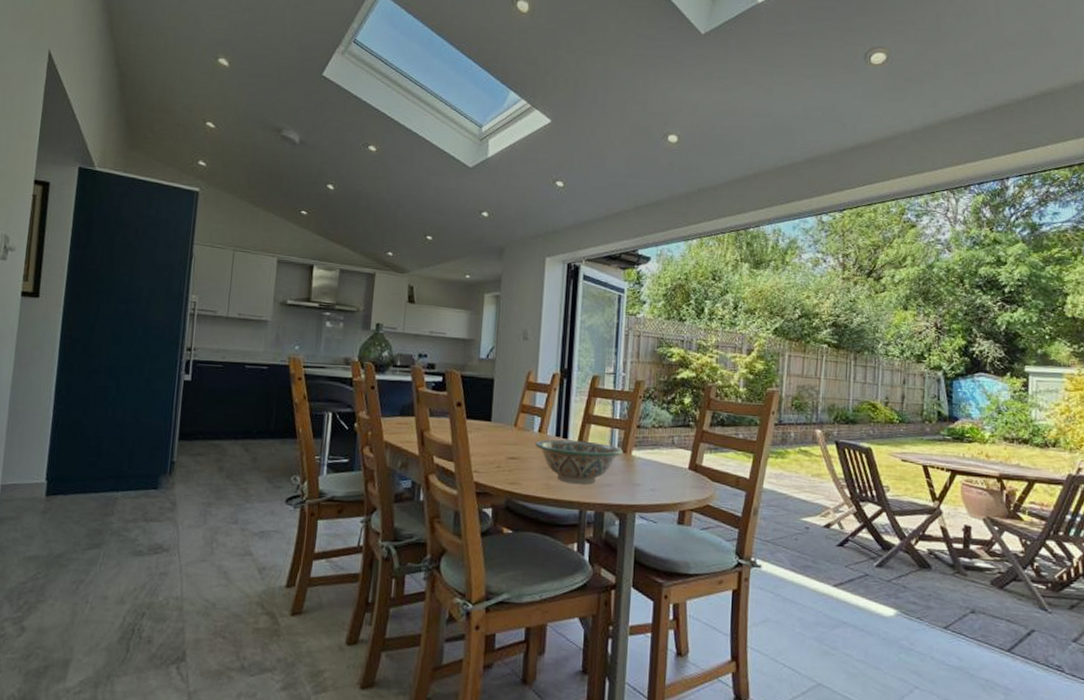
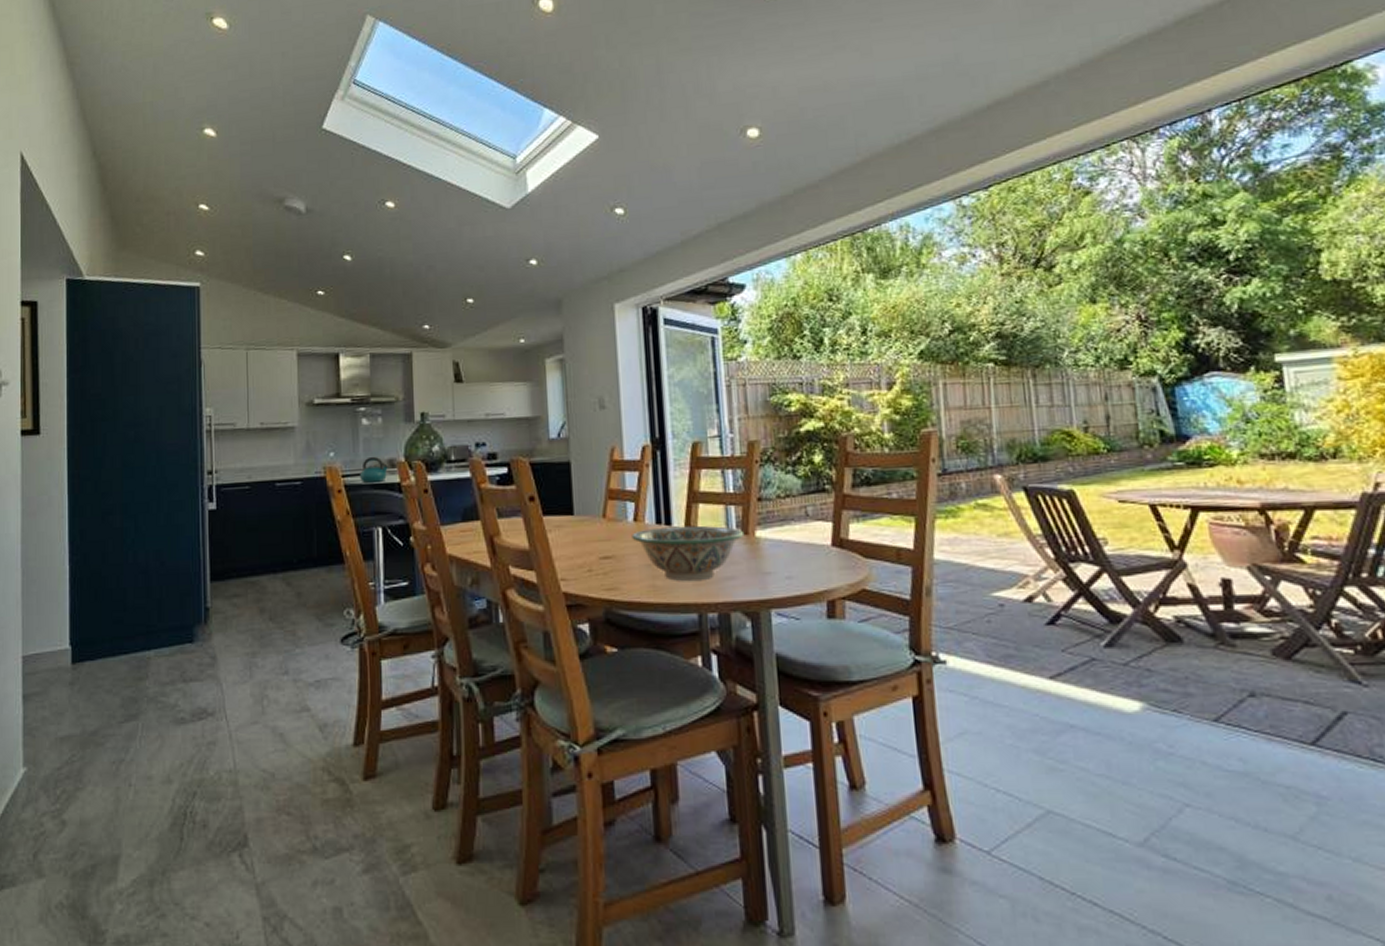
kettle: none [319,353,345,376] -> present [360,456,389,483]

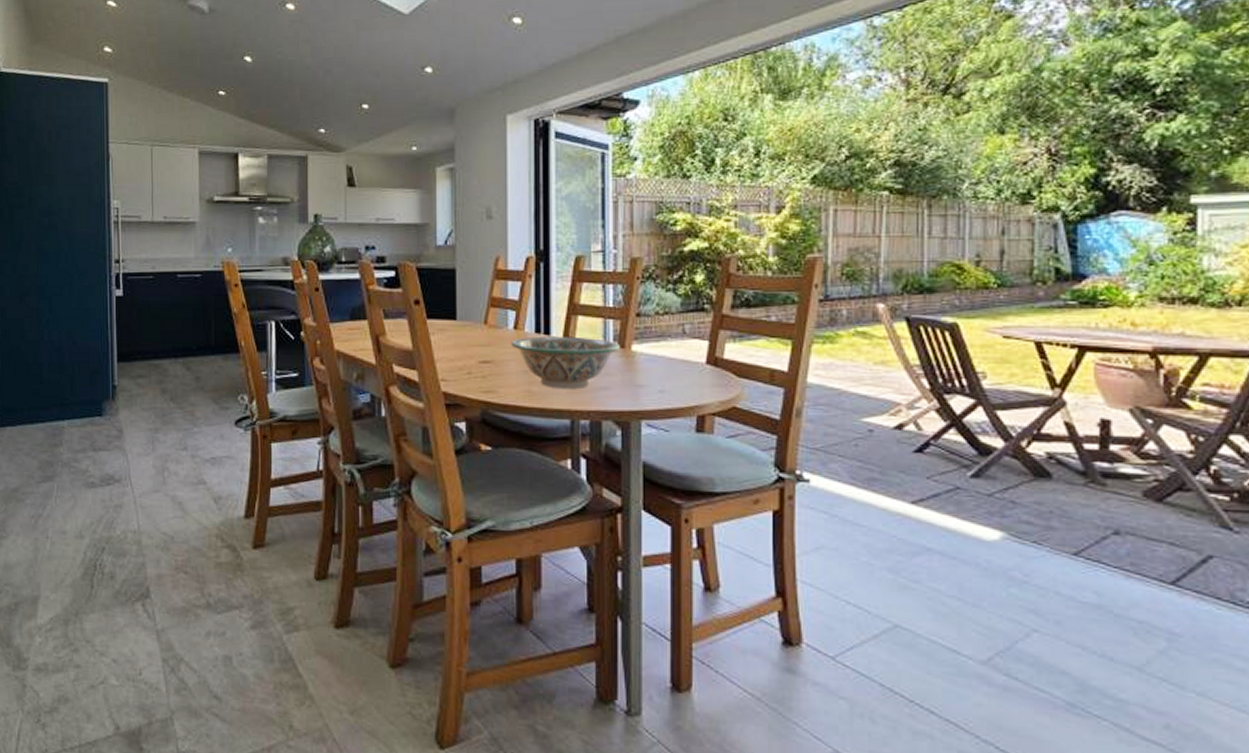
kettle: present [360,456,389,483] -> none [256,254,283,279]

